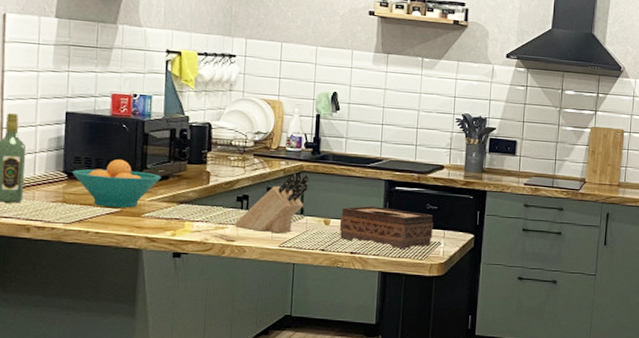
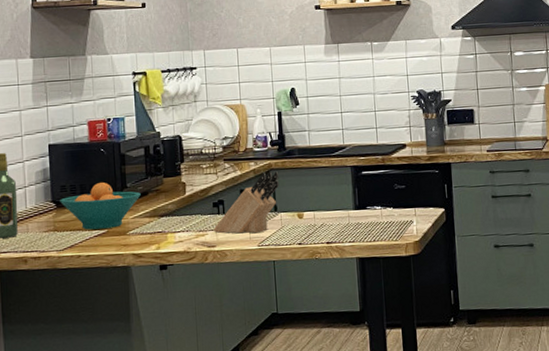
tissue box: present [339,205,434,249] -> none [312,193,404,233]

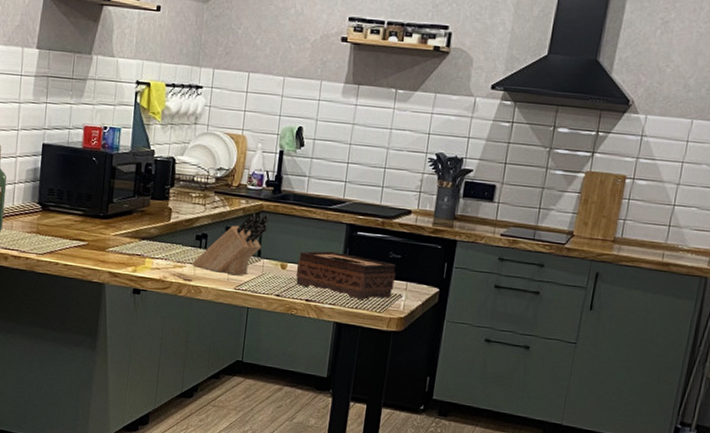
fruit bowl: present [60,182,141,230] -> none [46,192,126,242]
tissue box: none [312,193,404,233] -> present [295,251,396,300]

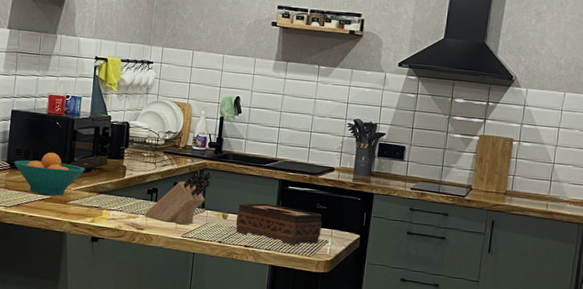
fruit bowl: none [46,192,126,242] -> present [14,152,85,196]

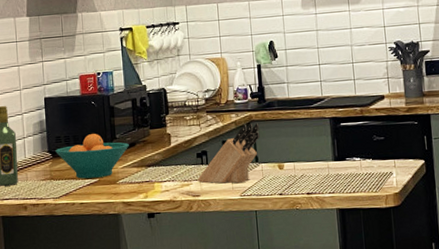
tissue box: present [235,203,323,245] -> none [292,144,384,184]

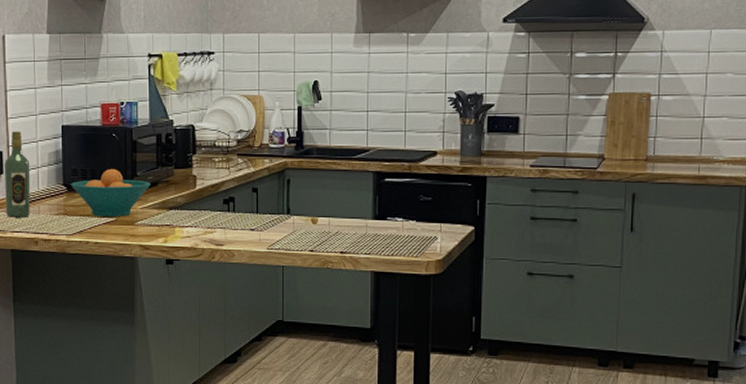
knife block: present [197,123,260,184] -> none [222,171,295,235]

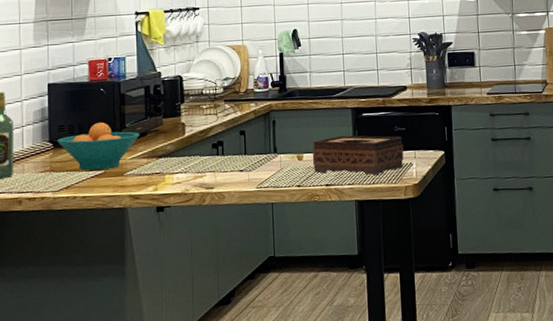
tissue box: none [327,200,428,246] -> present [312,135,404,175]

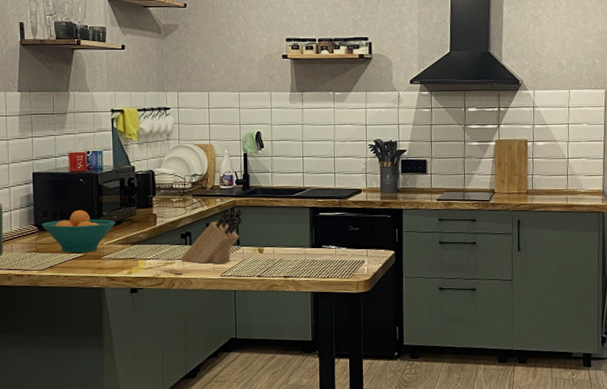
knife block: none [211,113,280,175] -> present [180,208,243,264]
tissue box: present [312,135,404,175] -> none [272,232,357,269]

